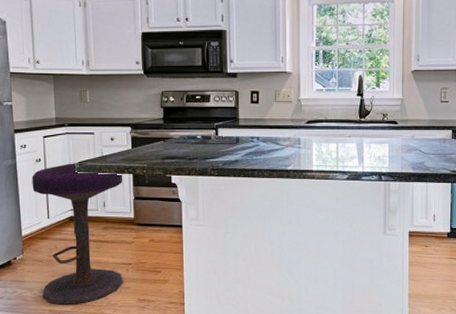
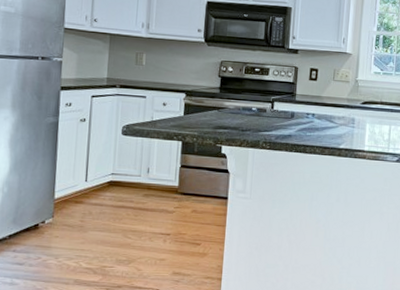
stool: present [32,163,123,305] -> none [68,125,172,275]

